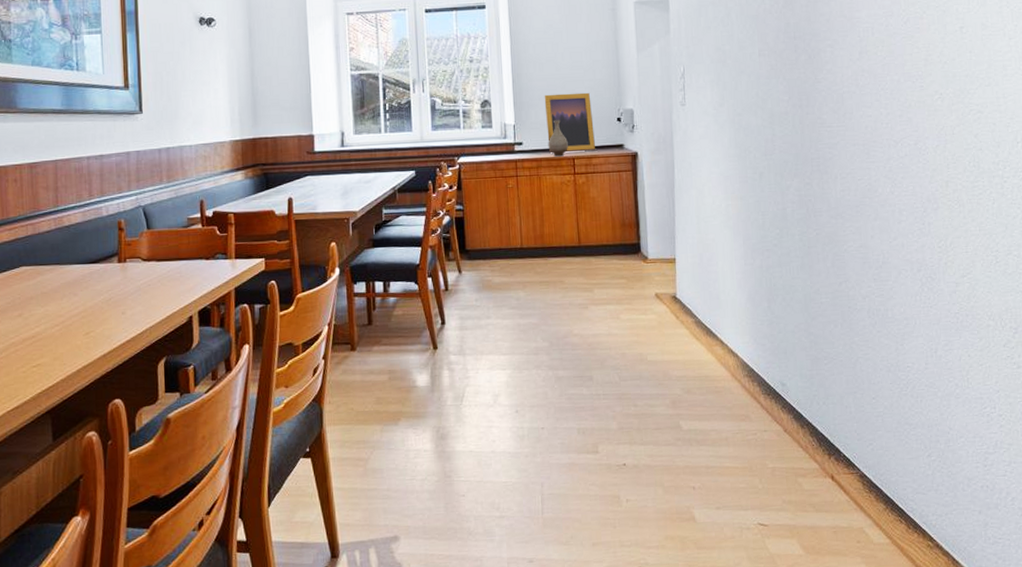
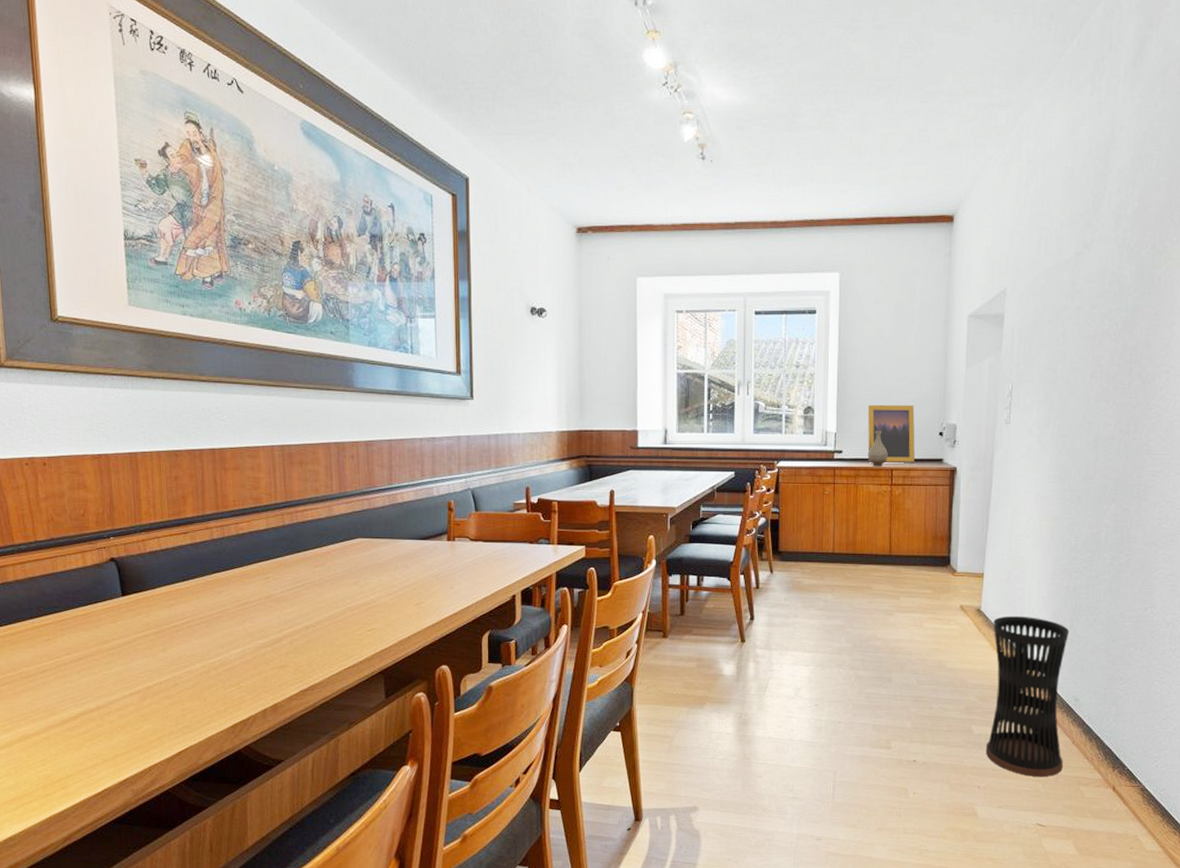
umbrella stand: none [690,300,778,472] -> present [985,615,1069,777]

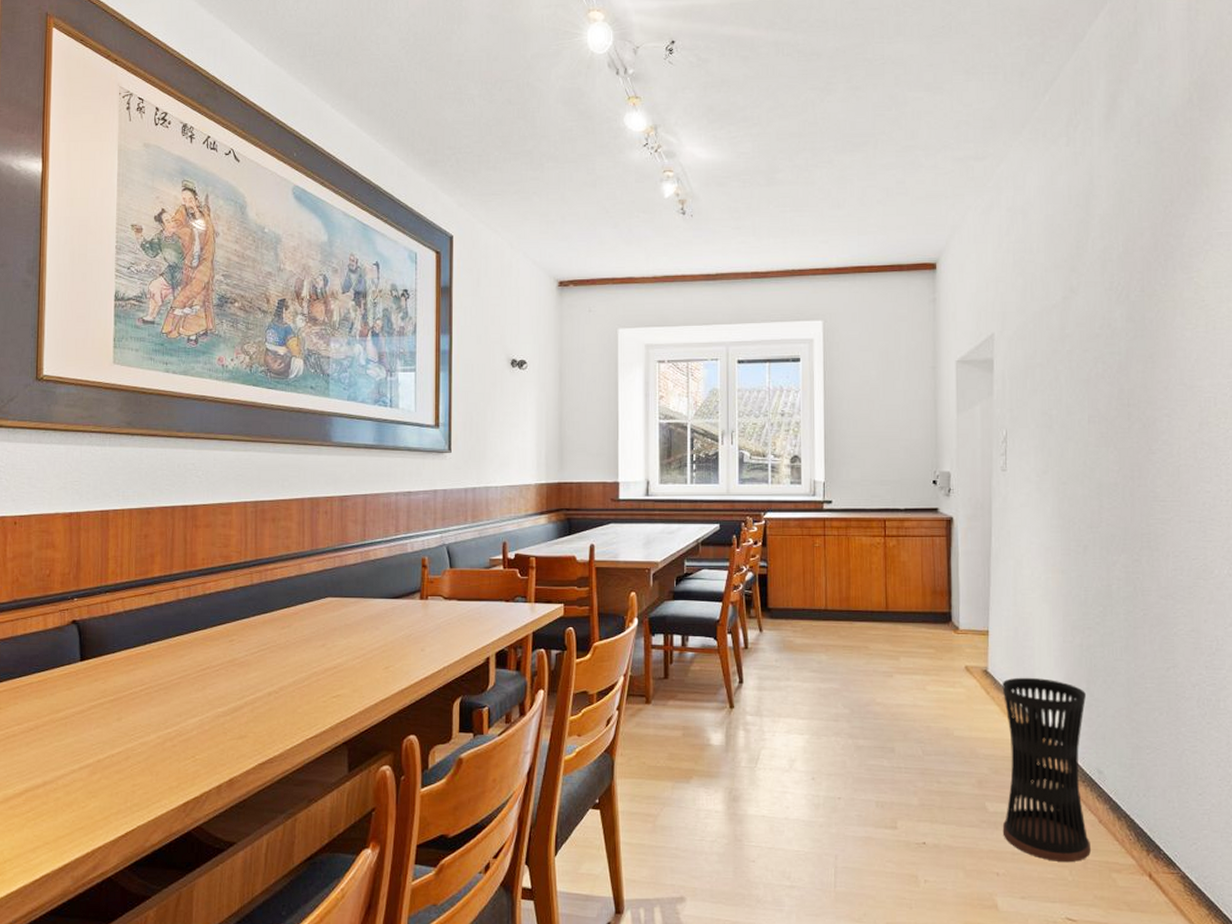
picture frame: present [867,404,915,463] -> none [857,452,908,513]
vase: present [867,430,888,467] -> none [858,479,879,517]

